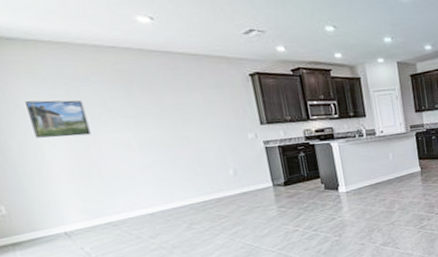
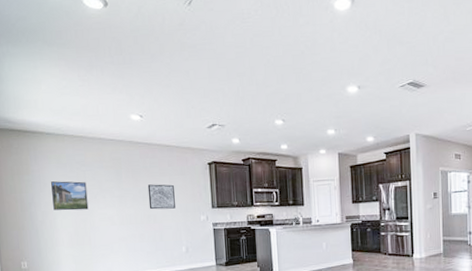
wall art: none [172,100,214,130] -> present [147,184,175,210]

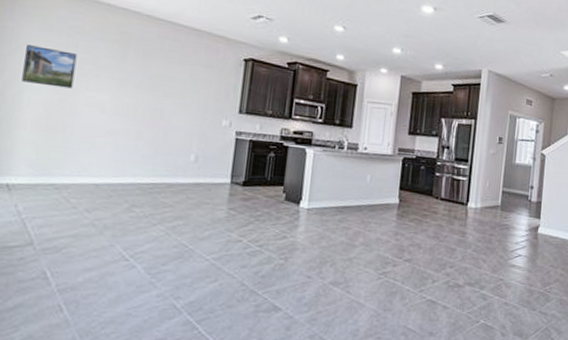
wall art: present [147,184,175,210] -> none [156,71,195,106]

